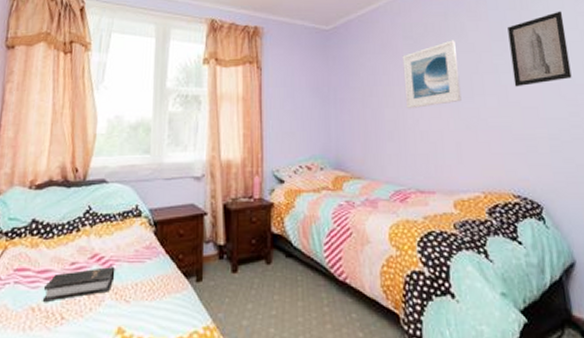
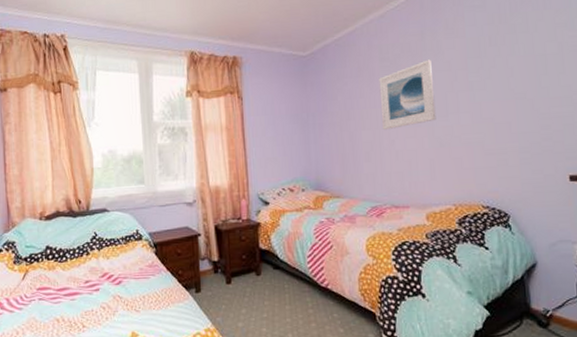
hardback book: present [43,267,115,302] -> none [64,283,125,314]
wall art: present [507,11,572,87] -> none [484,23,546,104]

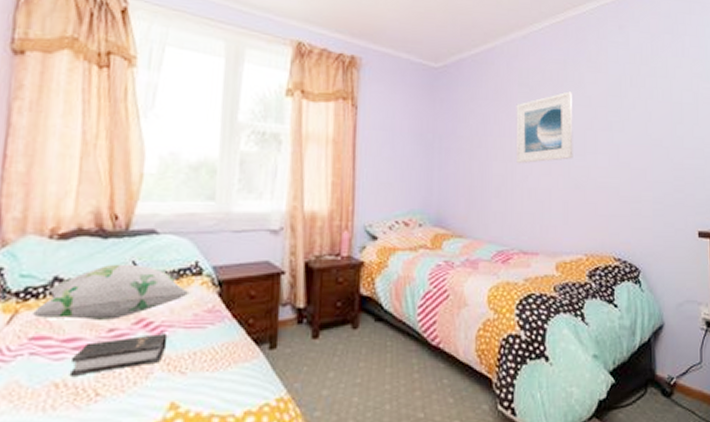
decorative pillow: none [37,234,137,275] -> present [32,264,192,320]
hardback book: none [64,283,125,314] -> present [70,334,168,376]

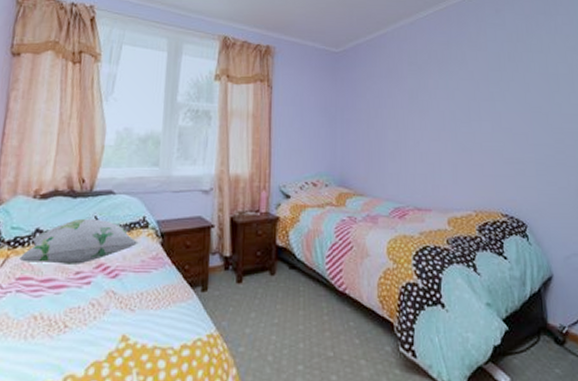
hardback book: present [70,334,168,376] -> none [46,277,121,310]
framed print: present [515,91,573,164] -> none [406,68,459,132]

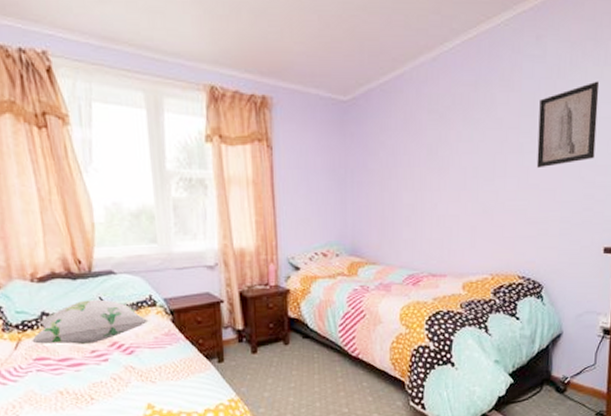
wall art: none [504,45,559,115] -> present [536,81,600,169]

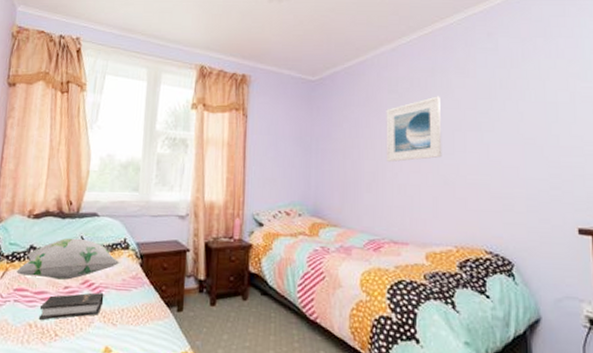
hardback book: none [67,353,138,386] -> present [39,292,104,320]
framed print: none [425,115,484,193] -> present [386,96,442,163]
wall art: present [536,81,600,169] -> none [495,71,557,146]

